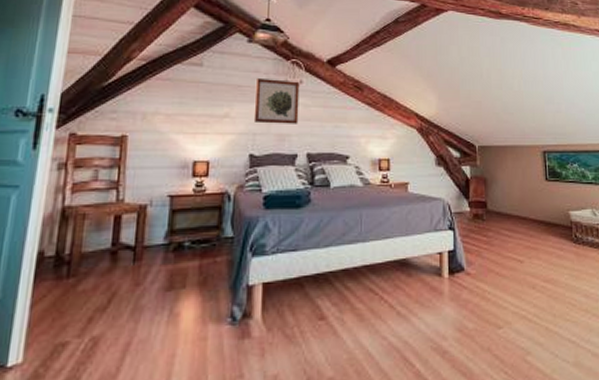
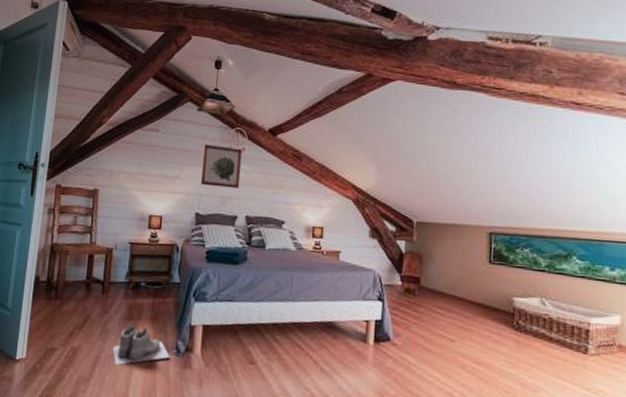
boots: none [148,294,223,350] -> present [113,324,170,365]

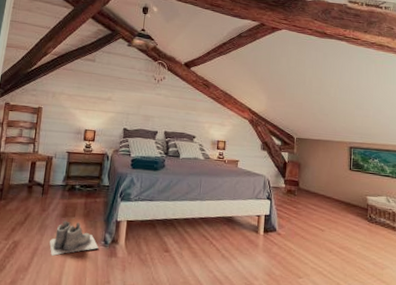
wall art: present [200,143,242,189] -> none [128,72,163,109]

